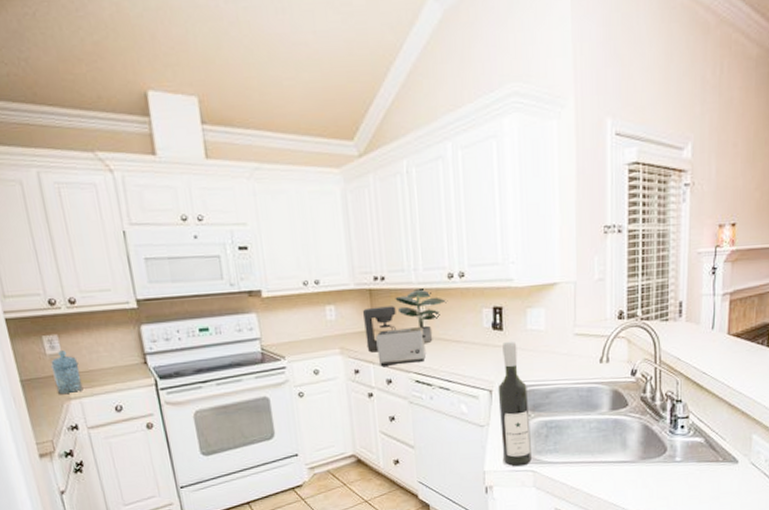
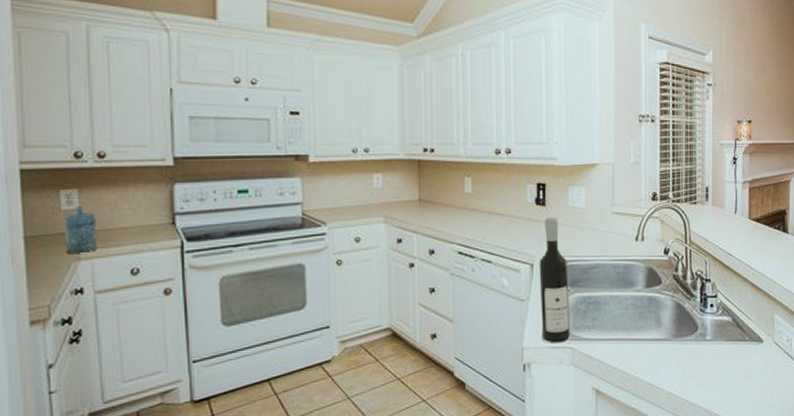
coffee maker: present [362,306,396,353] -> none [409,177,443,222]
toaster: present [376,327,427,366] -> none [422,199,472,236]
potted plant: present [395,289,445,344] -> none [443,162,491,216]

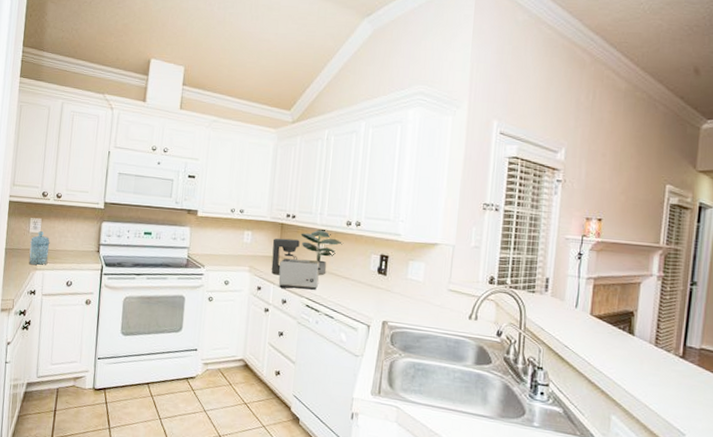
coffee maker: none [409,177,443,222] -> present [271,238,300,275]
toaster: none [422,199,472,236] -> present [278,258,322,291]
potted plant: none [443,162,491,216] -> present [301,229,341,276]
bottle: present [539,218,570,343] -> none [371,286,401,400]

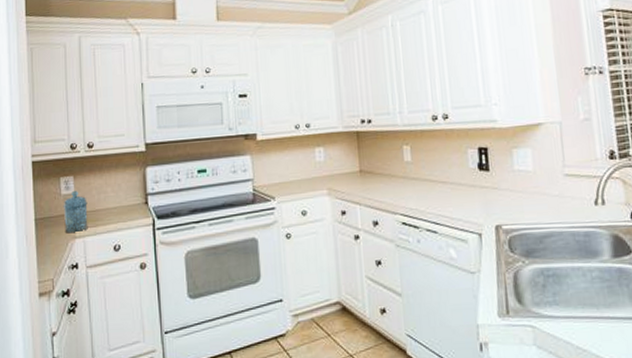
coffee maker: present [271,238,300,275] -> none [349,147,382,194]
toaster: present [278,258,322,291] -> none [363,168,413,208]
potted plant: present [301,229,341,276] -> none [381,131,430,185]

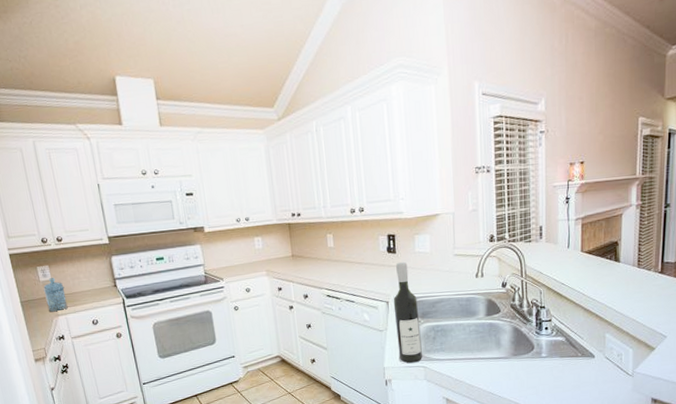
bottle: none [487,183,529,320] -> present [393,262,422,363]

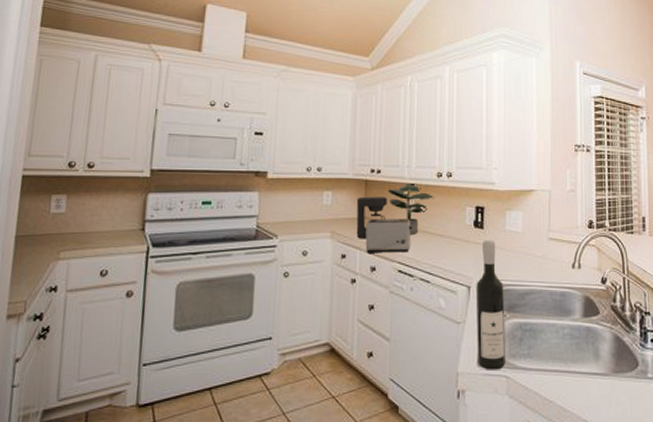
canister: present [43,277,68,313] -> none [47,209,78,254]
coffee maker: none [283,236,310,274] -> present [356,196,387,239]
toaster: none [294,252,335,284] -> present [365,218,413,254]
potted plant: none [309,222,349,266] -> present [388,184,433,236]

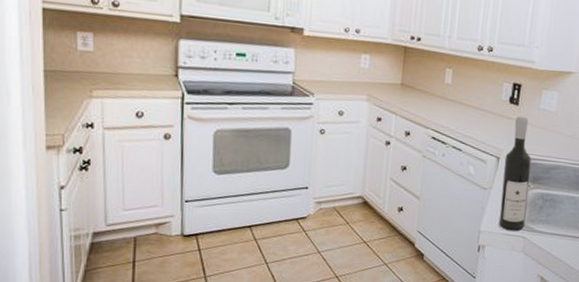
coffee maker: present [356,196,387,239] -> none [392,63,426,105]
toaster: present [365,218,413,254] -> none [401,85,450,122]
potted plant: present [388,184,433,236] -> none [427,54,472,106]

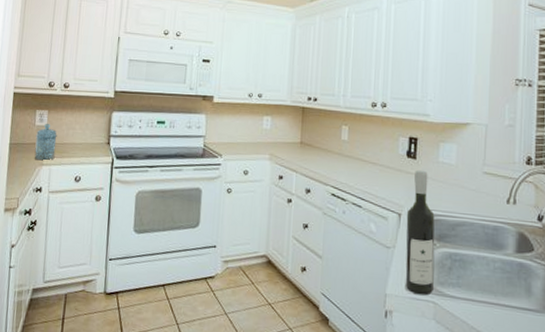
canister: none [78,48,108,92] -> present [34,123,57,161]

